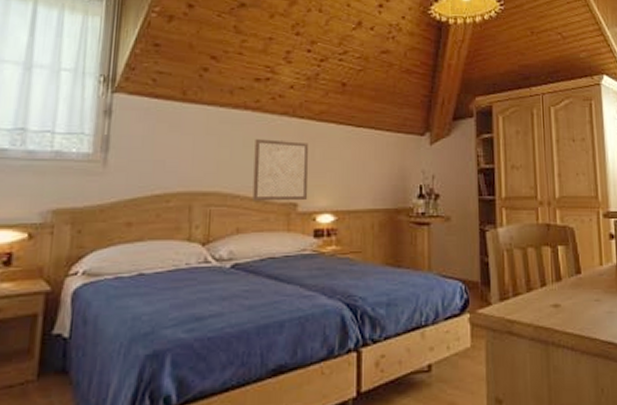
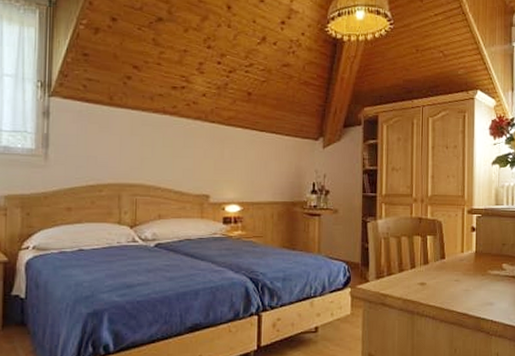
wall art: present [252,139,309,201] -> none [171,140,219,193]

